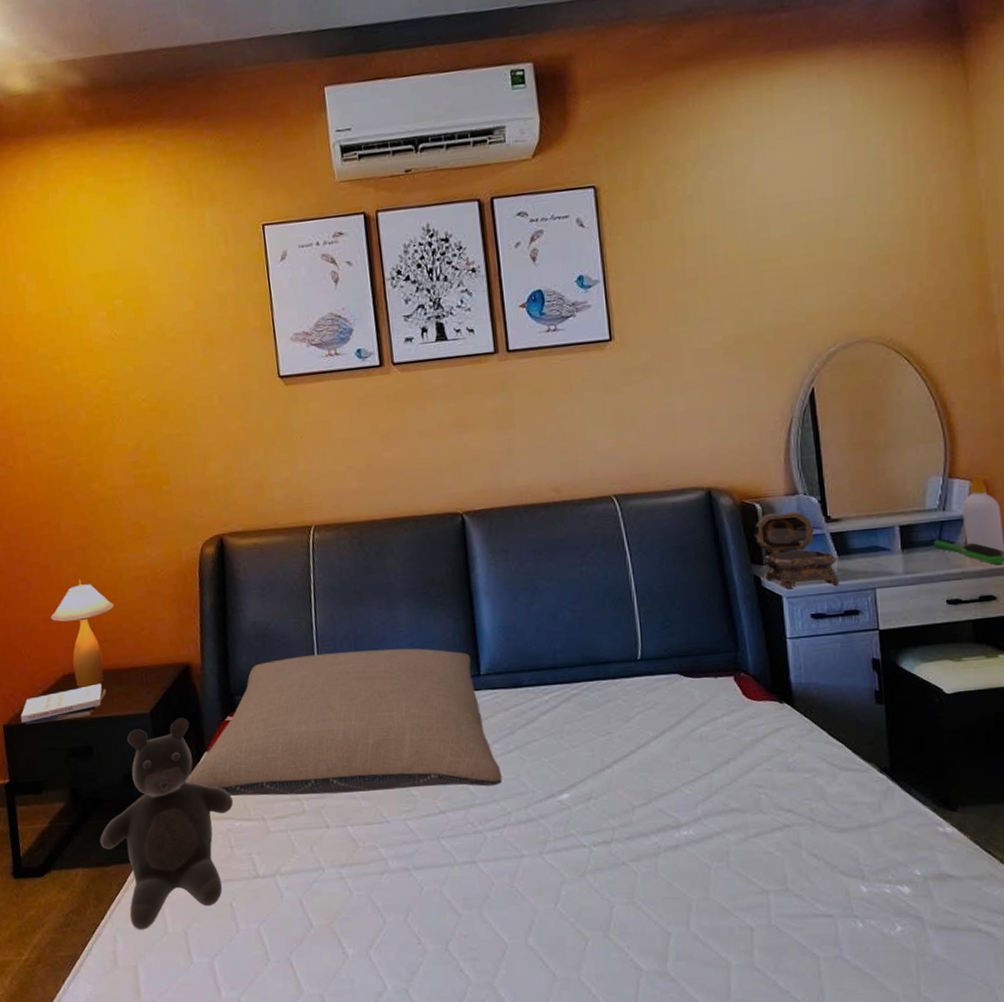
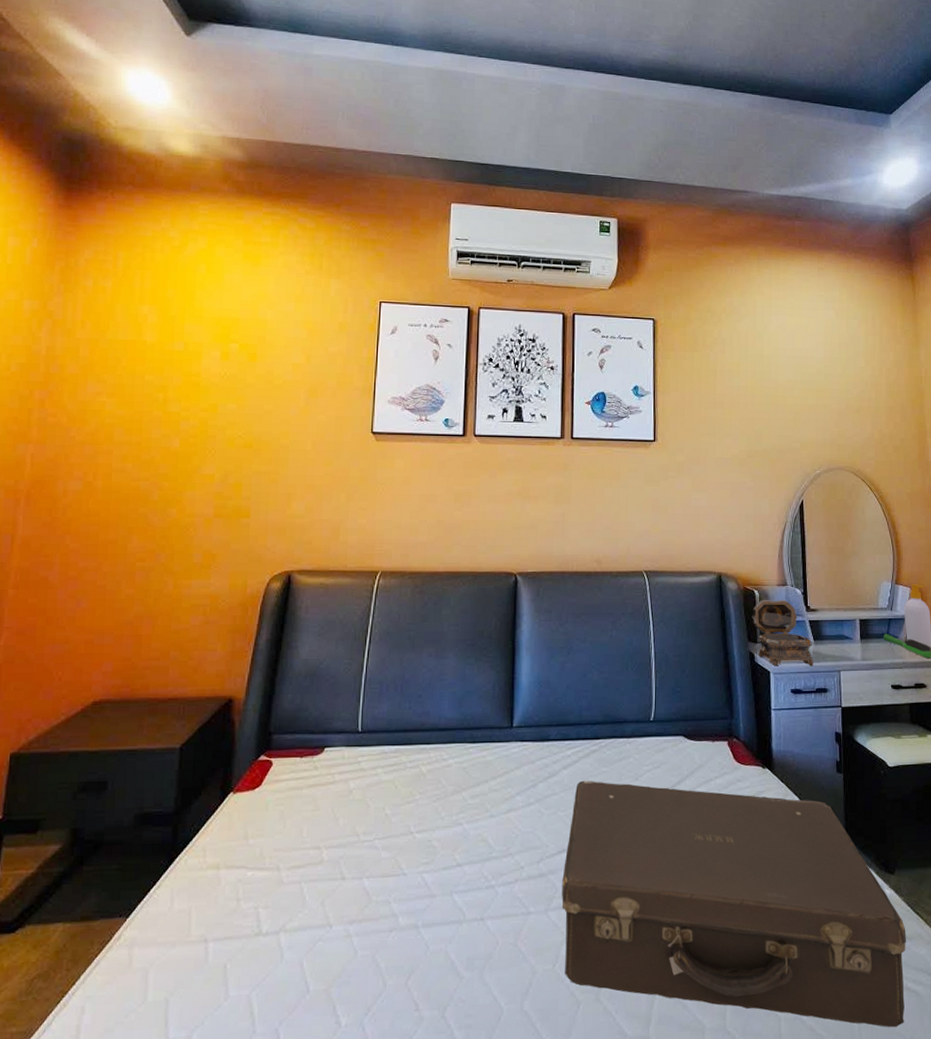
books: present [20,683,106,725] -> none [32,713,137,755]
table lamp: present [50,578,115,689] -> none [94,601,167,717]
teddy bear: present [100,718,234,930] -> none [92,755,250,998]
pillow: present [184,648,502,796] -> none [201,696,520,843]
suitcase: none [554,724,975,969] -> present [561,780,906,1028]

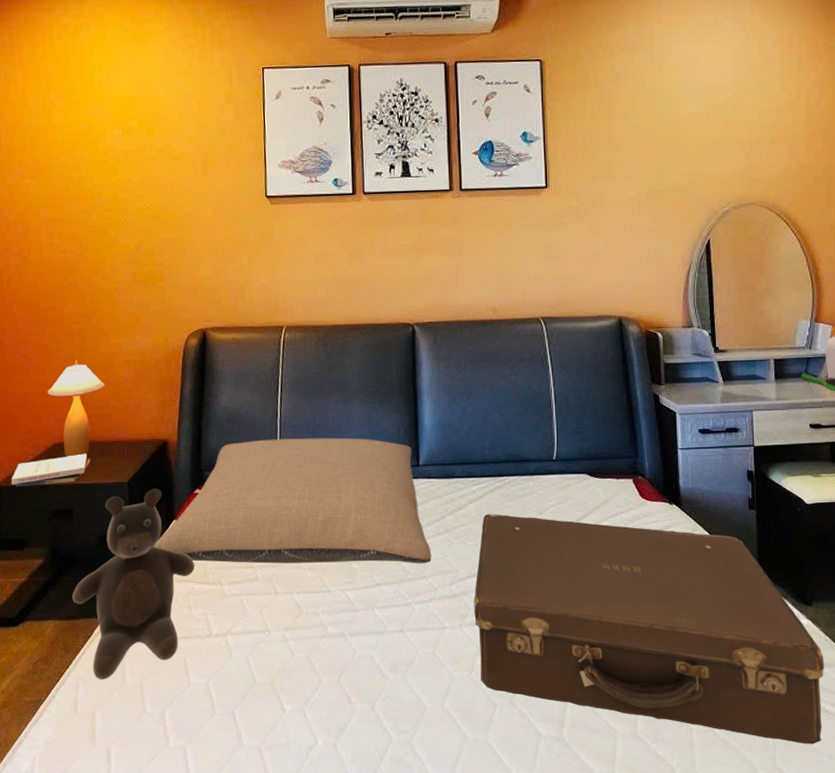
books: none [32,713,137,755] -> present [11,453,91,487]
teddy bear: none [92,755,250,998] -> present [72,488,195,680]
table lamp: none [94,601,167,717] -> present [47,359,105,457]
pillow: none [201,696,520,843] -> present [153,437,432,564]
jewelry box: present [752,599,814,666] -> none [656,341,723,407]

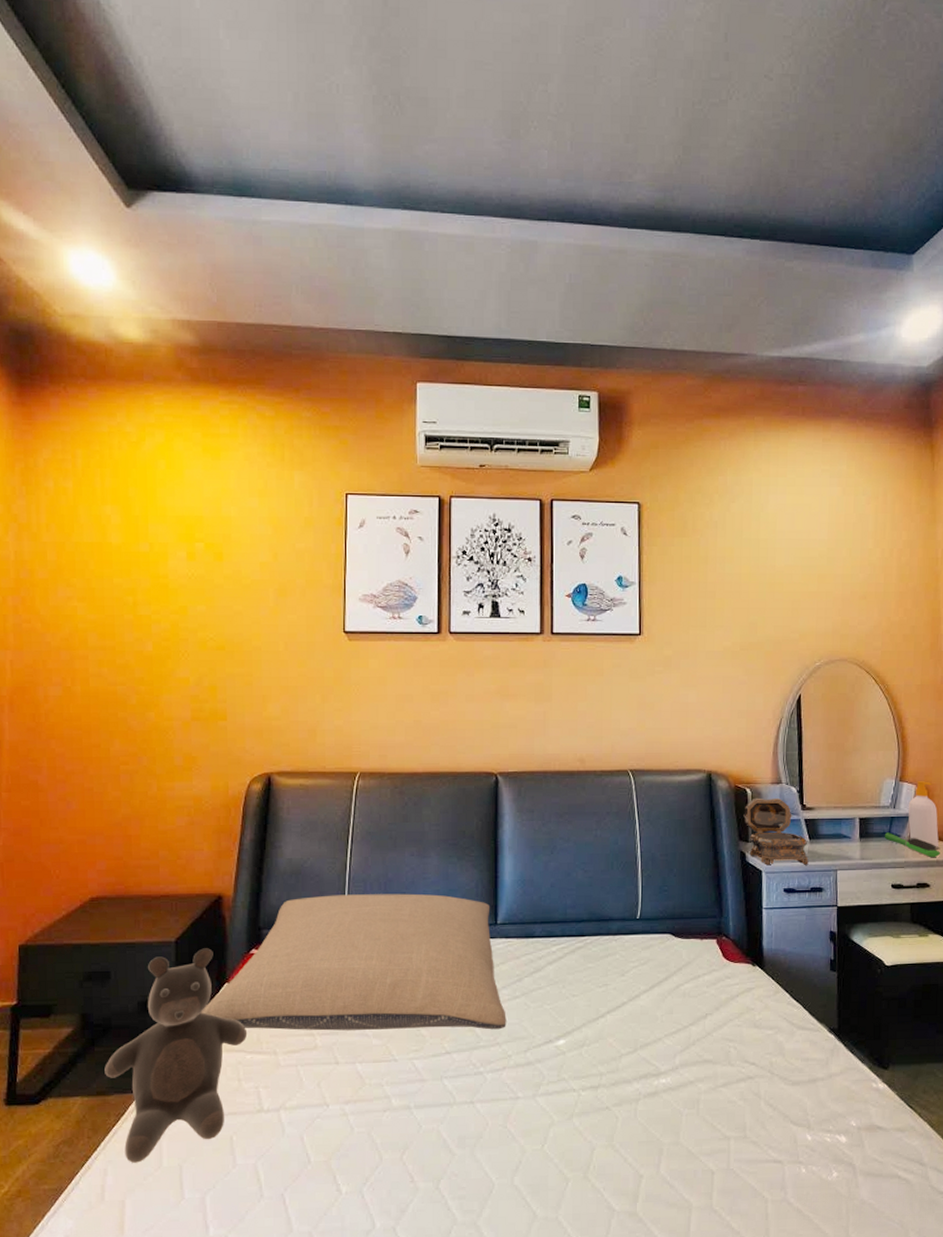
books: present [11,453,91,487] -> none [38,908,133,946]
table lamp: present [47,359,105,457] -> none [86,803,154,913]
suitcase: present [474,513,824,744] -> none [549,975,898,1212]
jewelry box: none [656,341,723,407] -> present [743,797,809,866]

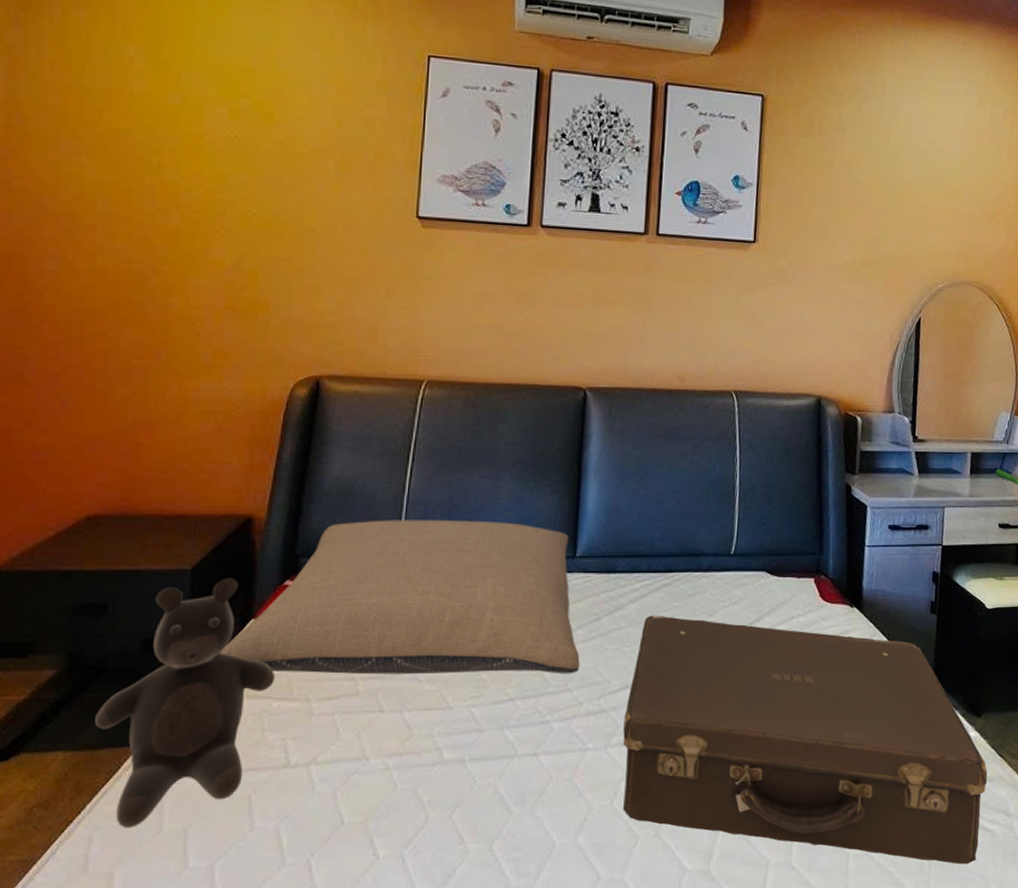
suitcase: none [549,975,898,1212] -> present [622,615,988,865]
jewelry box: present [743,797,809,866] -> none [852,427,917,501]

